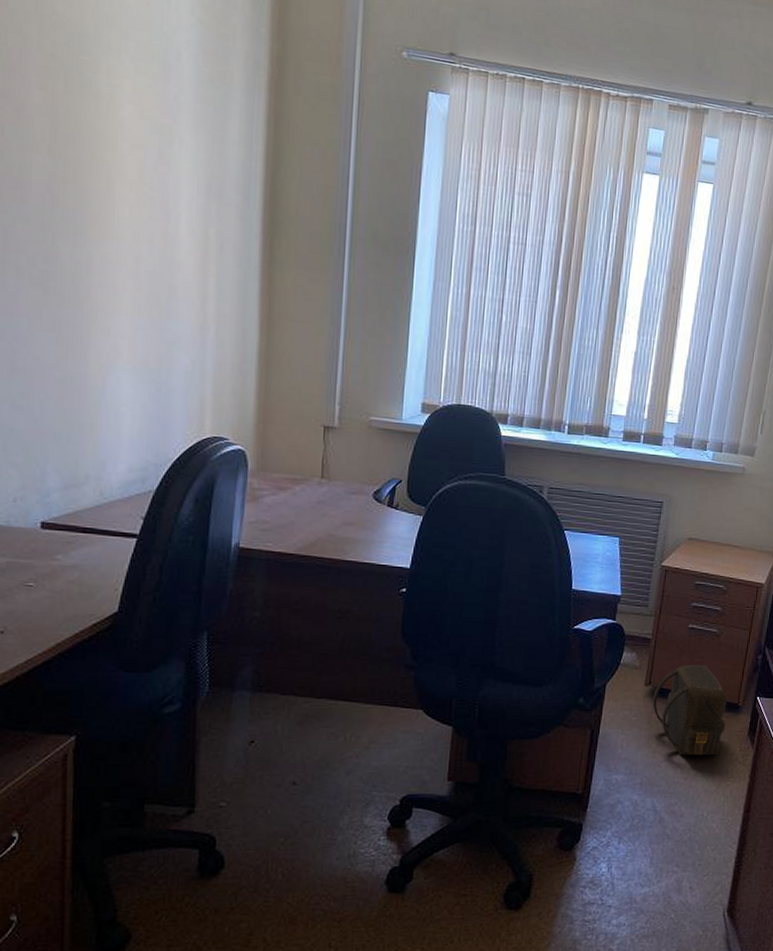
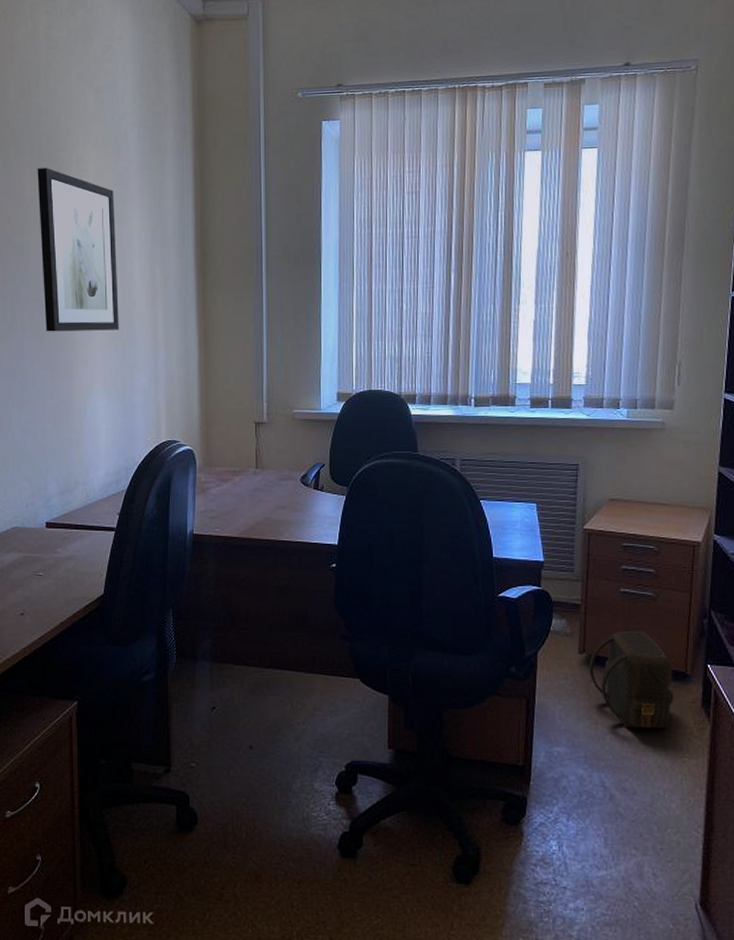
wall art: none [48,69,158,296] -> present [37,168,119,332]

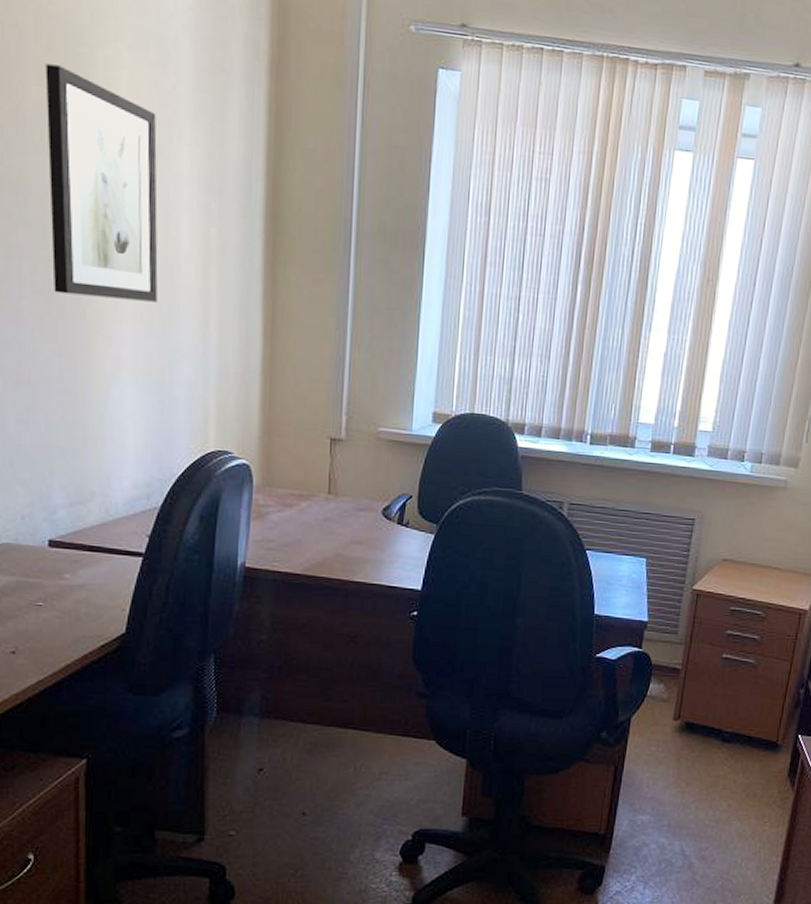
backpack: present [589,630,674,729] -> none [681,698,765,798]

